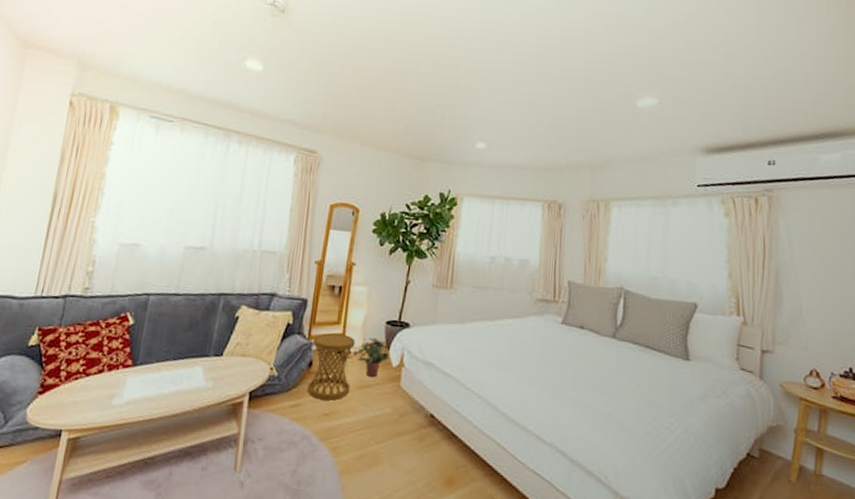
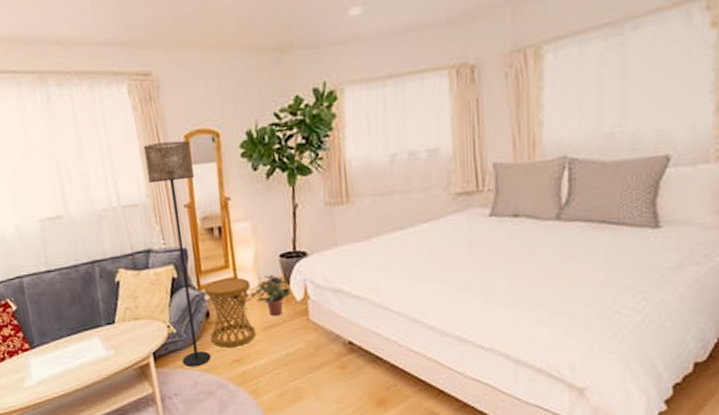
floor lamp: none [275,205,334,414] -> present [143,140,211,367]

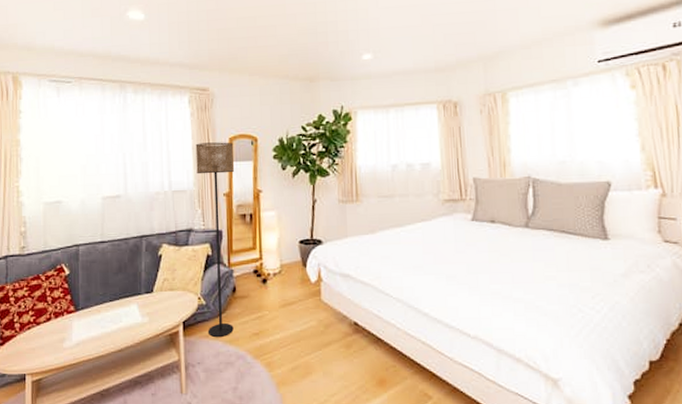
side table: present [204,278,256,348] -> none [234,259,275,322]
potted plant: present [254,275,291,317] -> none [276,258,307,295]

